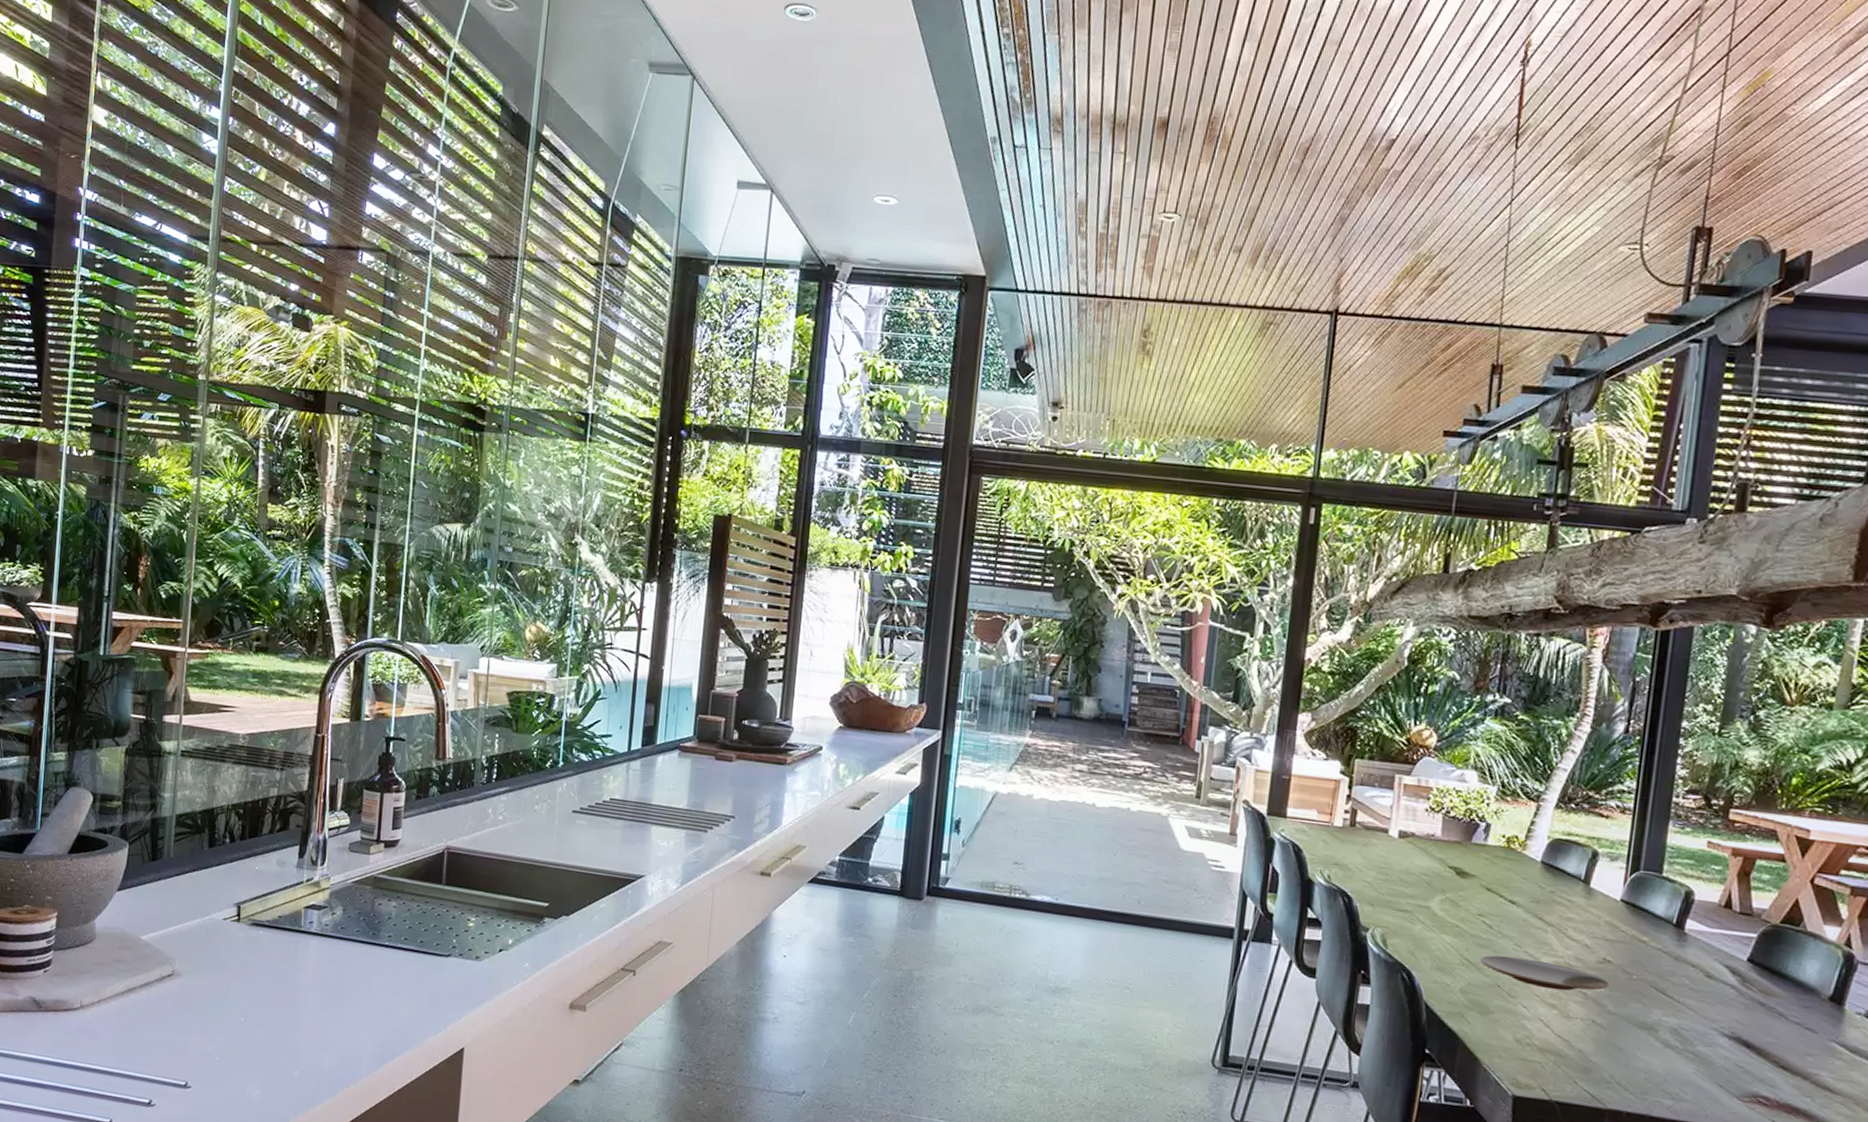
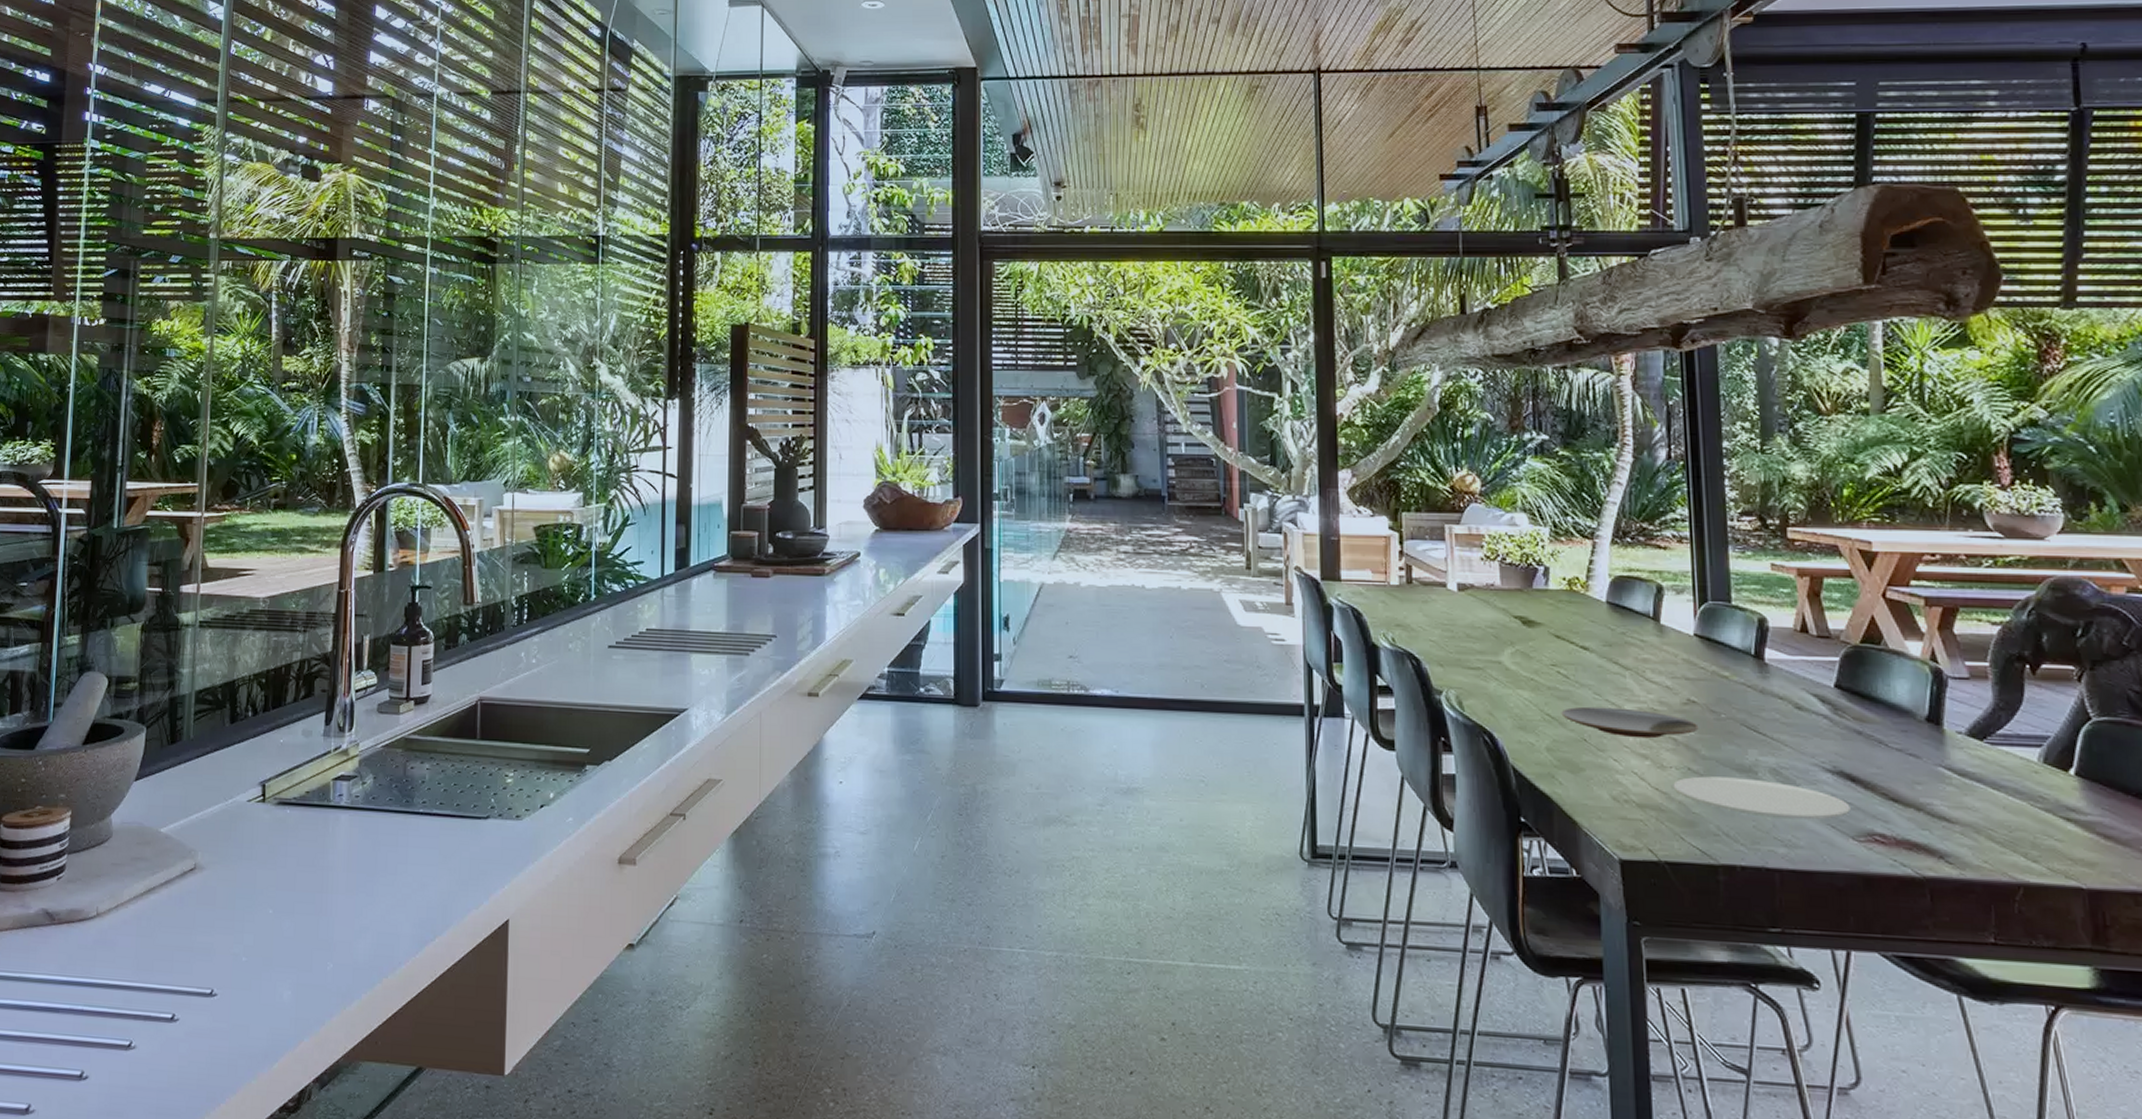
plate: none [1575,1028,1741,1079] -> present [1673,776,1851,820]

